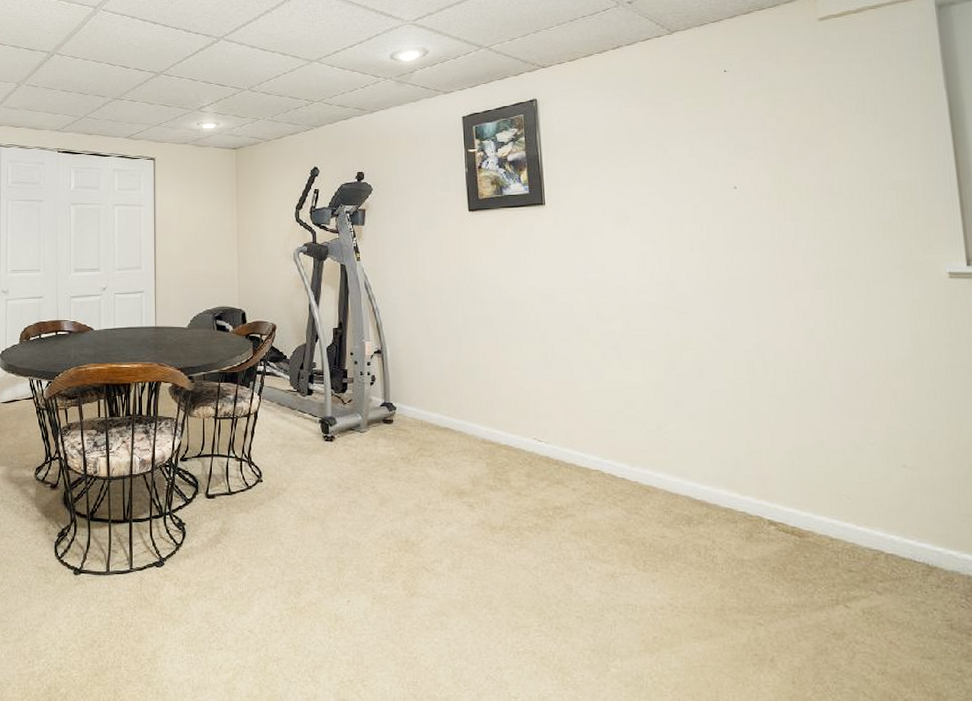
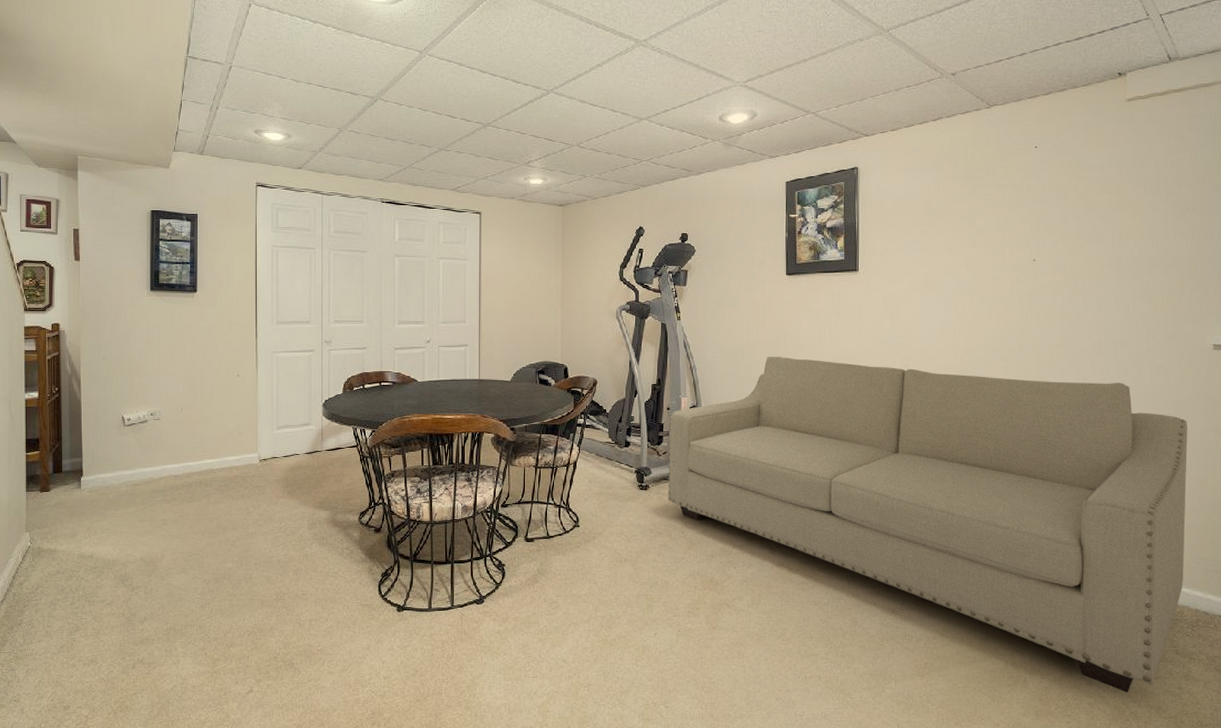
sofa: none [353,296,949,675] -> present [668,356,1188,692]

